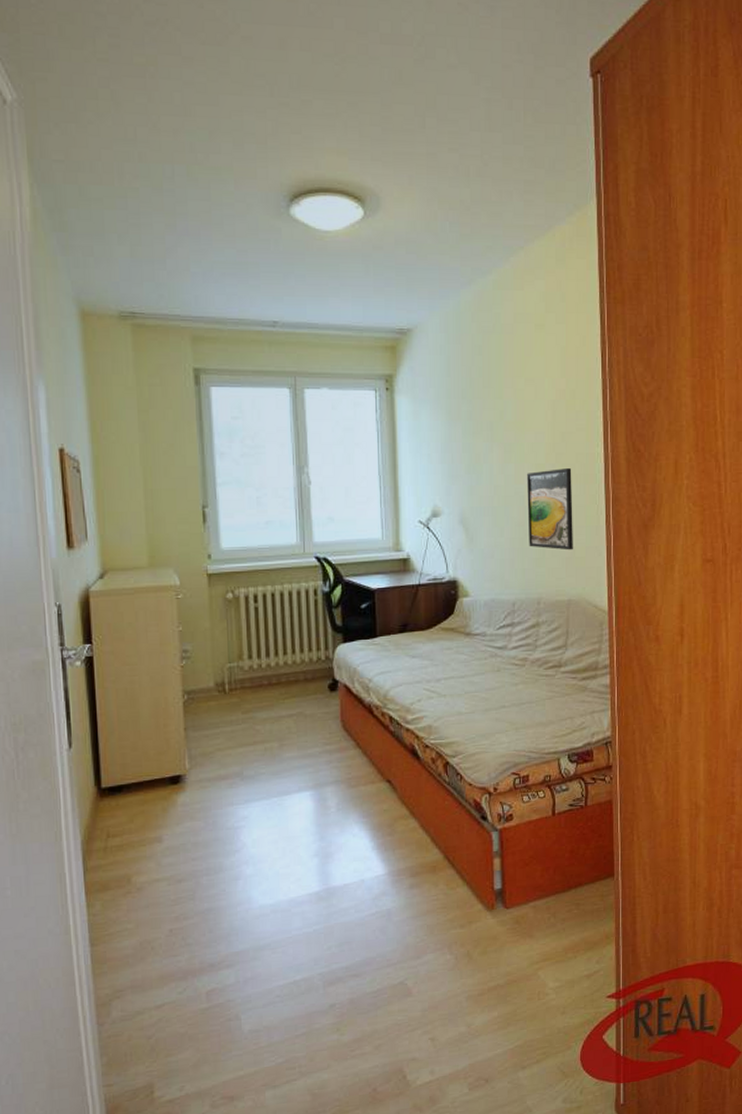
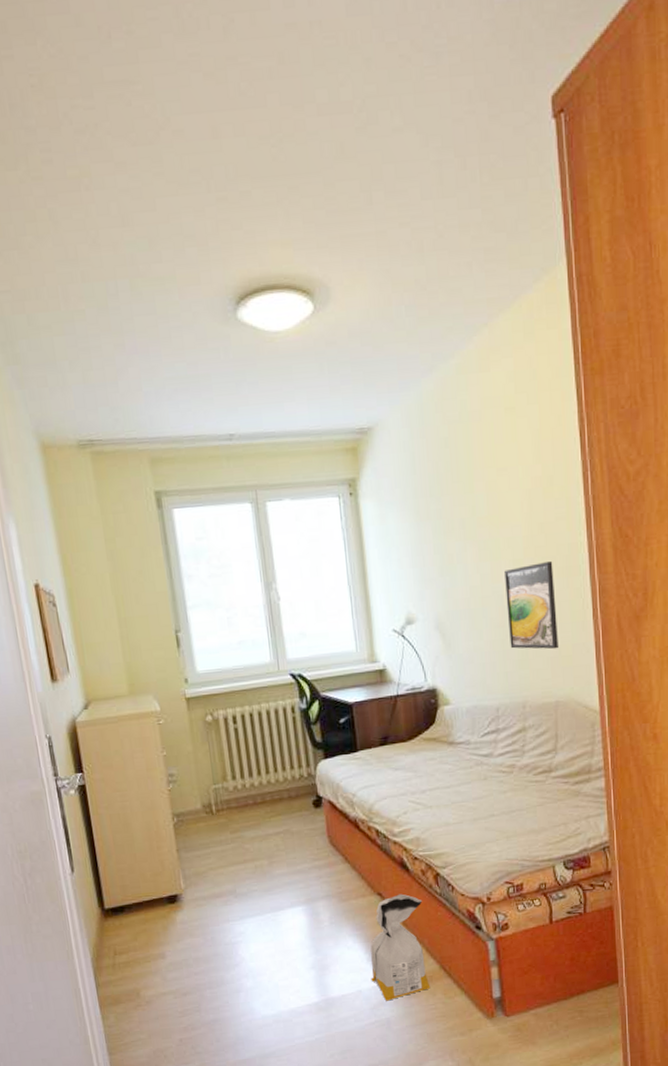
bag: none [374,781,434,891] -> present [370,893,431,1001]

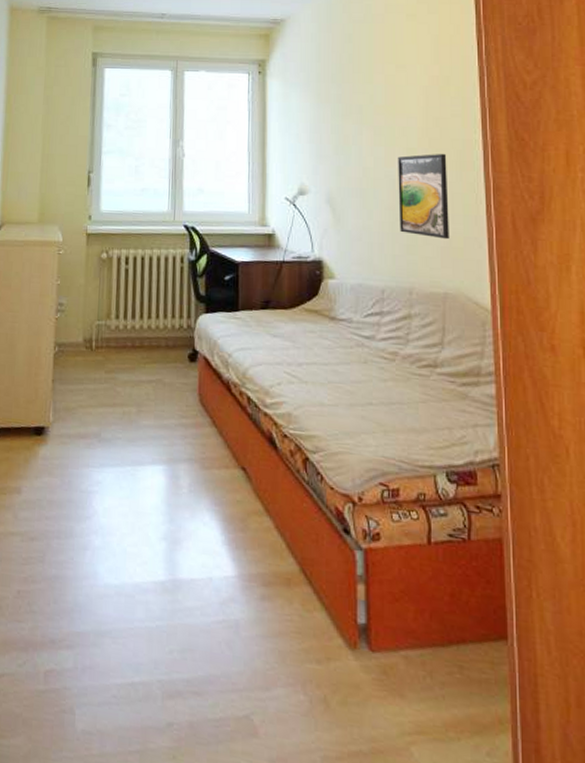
bag: present [370,893,431,1001] -> none [224,473,288,598]

